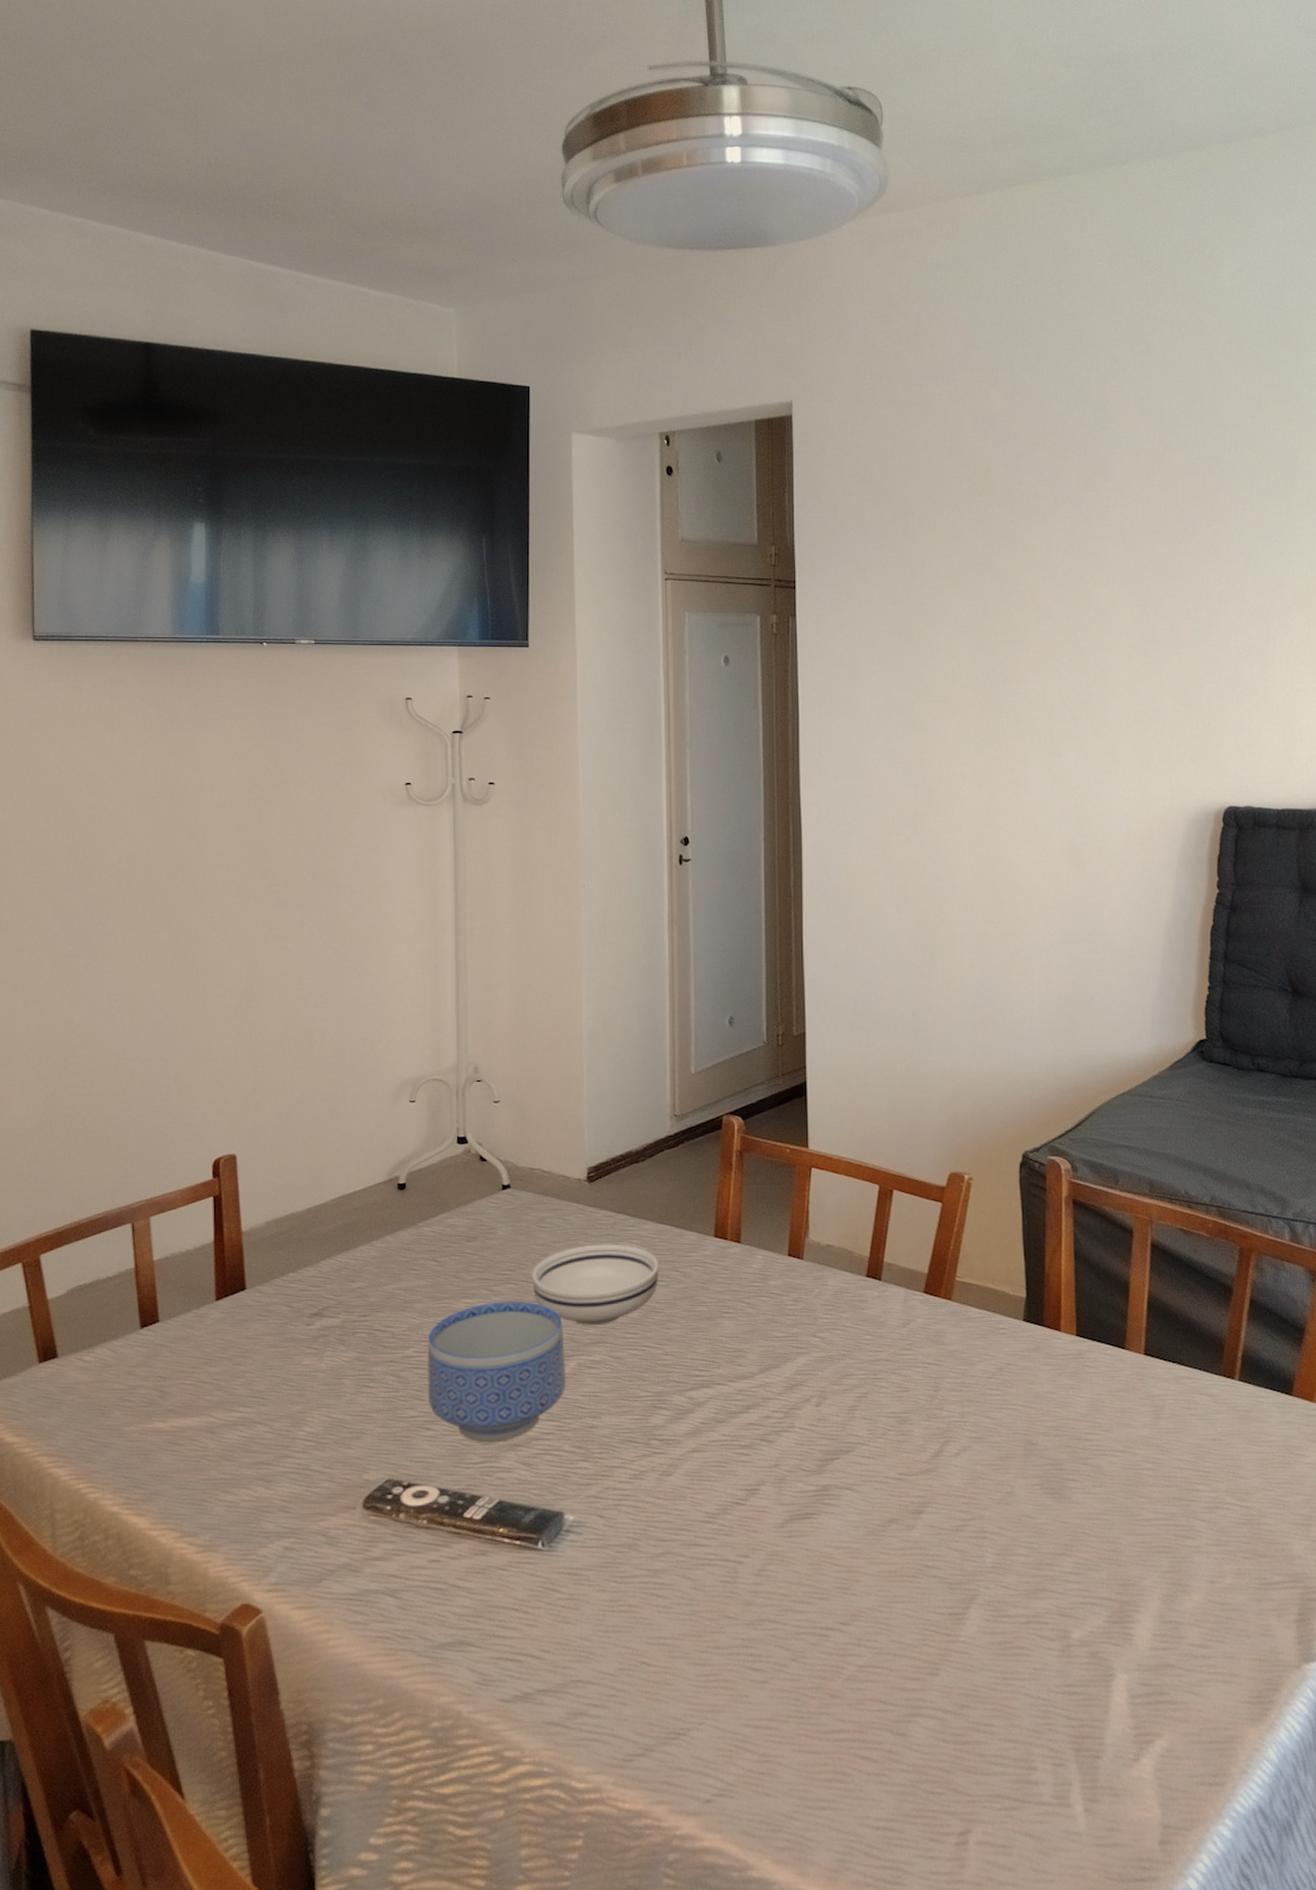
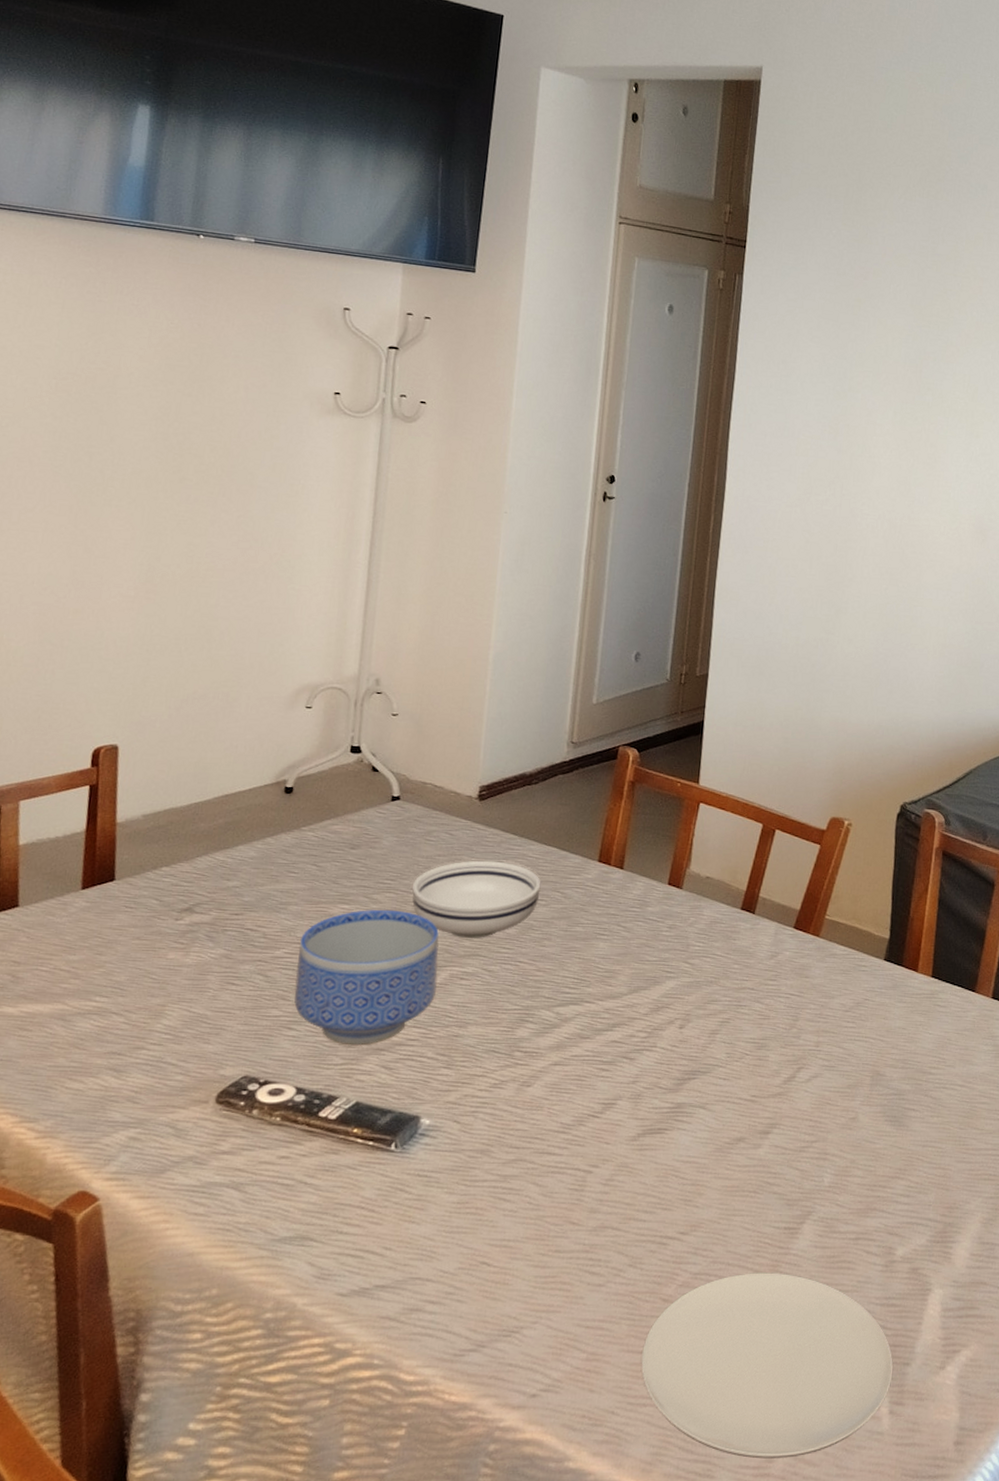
plate: none [815,1662,1084,1864] -> present [641,1272,894,1459]

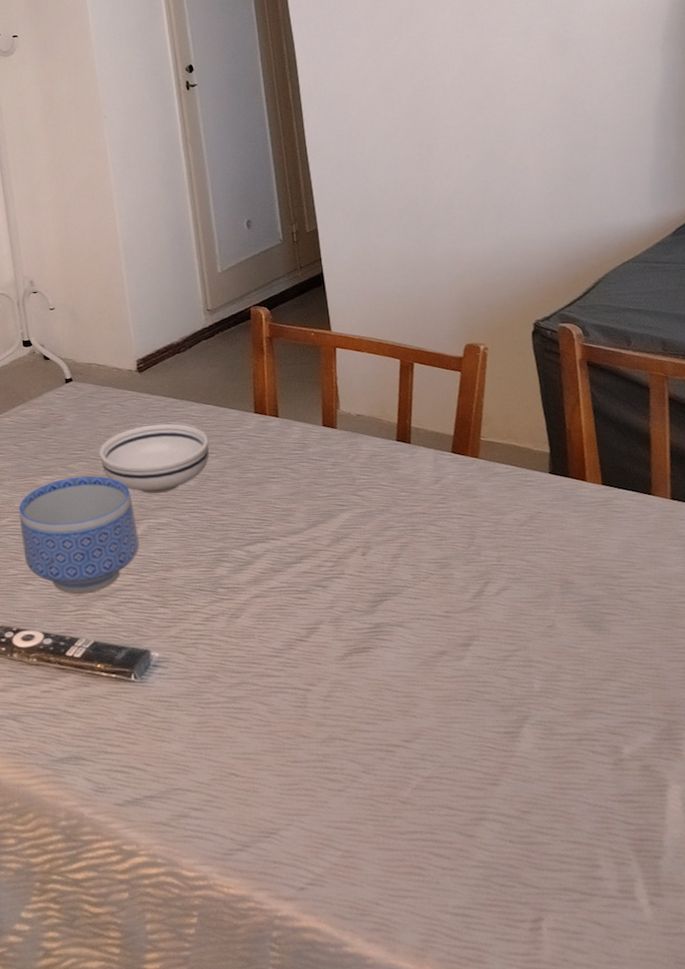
plate: present [641,1272,894,1459] -> none [392,774,646,946]

